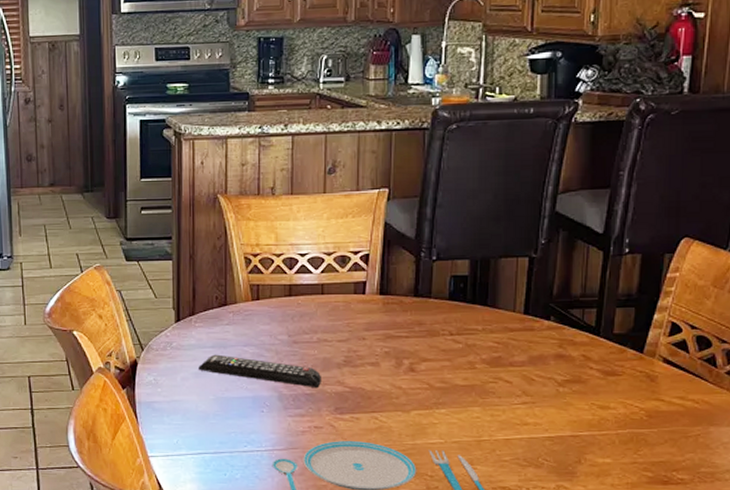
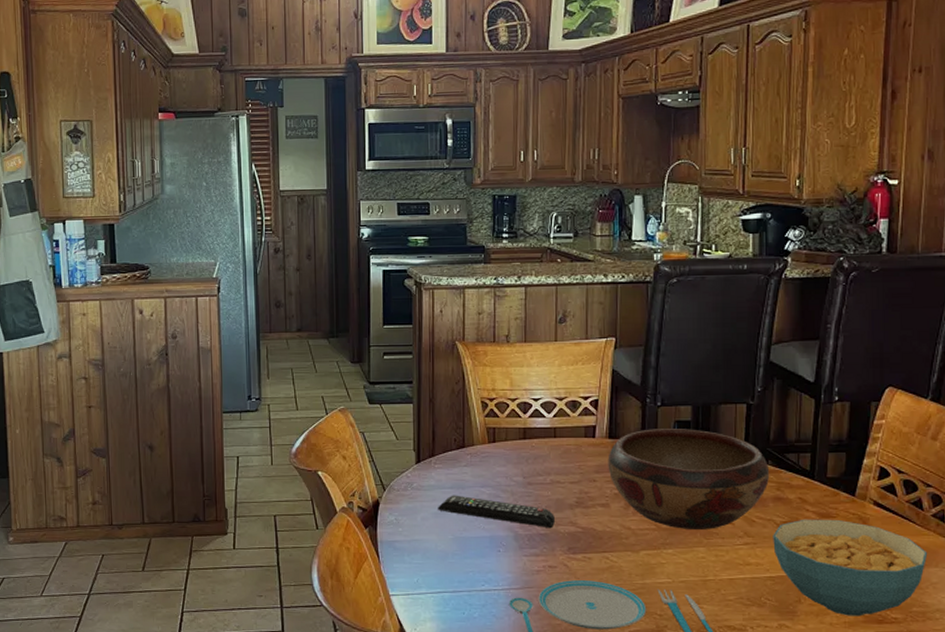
decorative bowl: none [378,284,552,388] -> present [608,429,770,529]
cereal bowl: none [553,377,720,477] -> present [773,519,928,616]

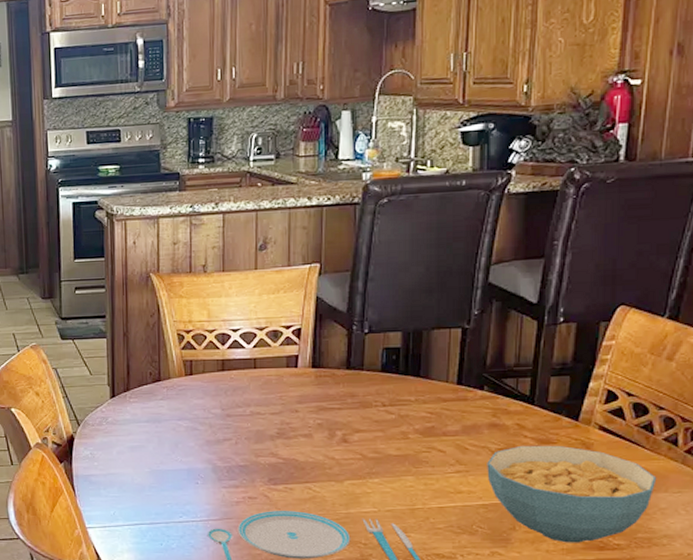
remote control: present [438,495,556,529] -> none [134,428,256,460]
decorative bowl: present [608,429,770,529] -> none [311,356,486,458]

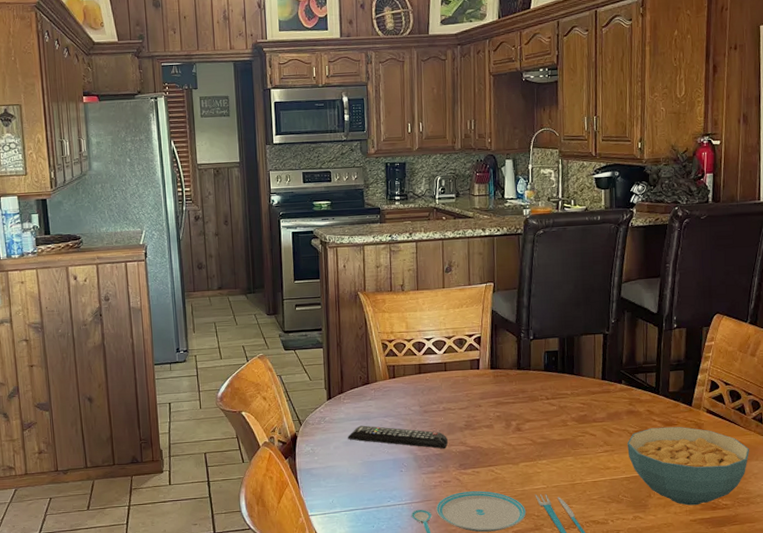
remote control: none [134,428,256,460] -> present [348,425,449,449]

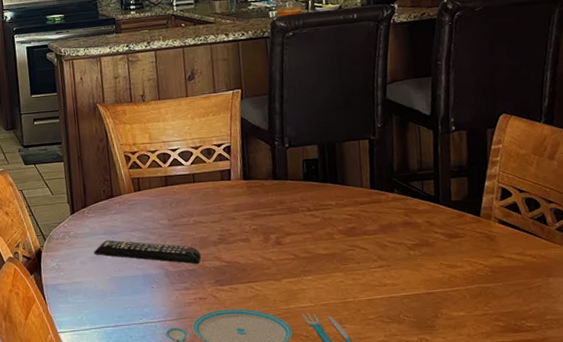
cereal bowl: present [627,426,750,506] -> none [405,239,556,327]

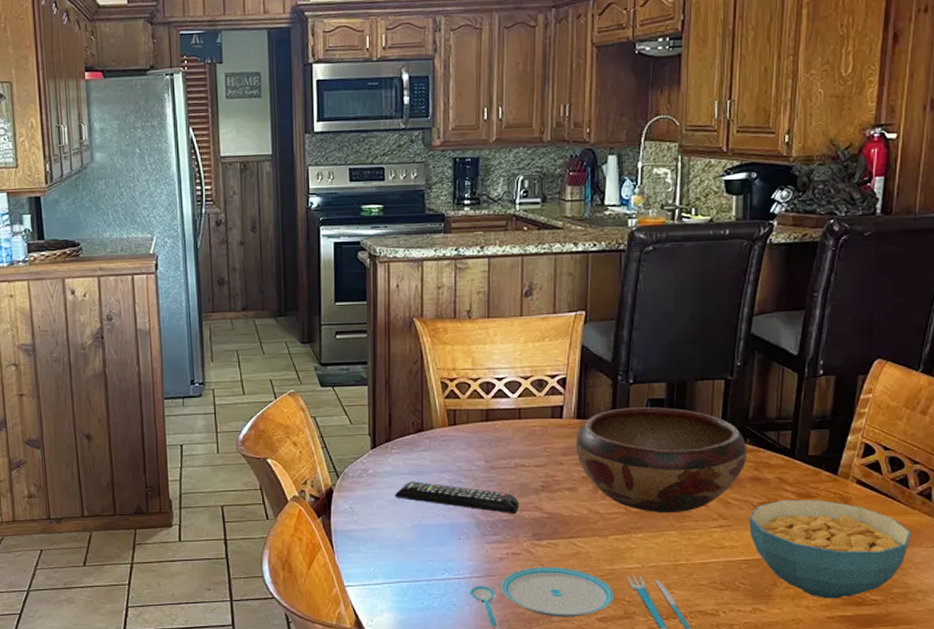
decorative bowl: none [244,166,397,257] -> present [575,407,748,512]
cereal bowl: none [405,239,556,327] -> present [749,499,912,599]

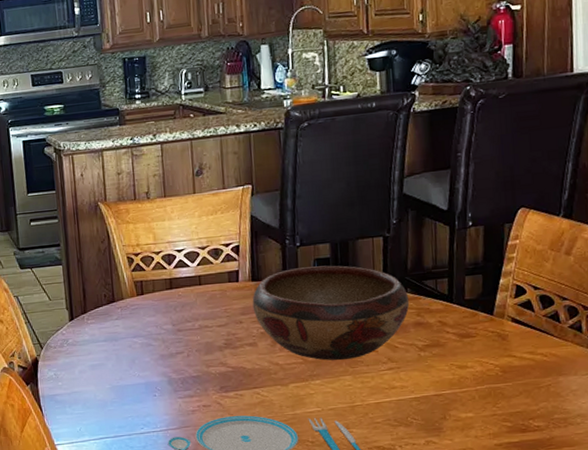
remote control: present [395,481,520,515] -> none [94,347,207,371]
cereal bowl: present [749,499,912,599] -> none [415,338,567,428]

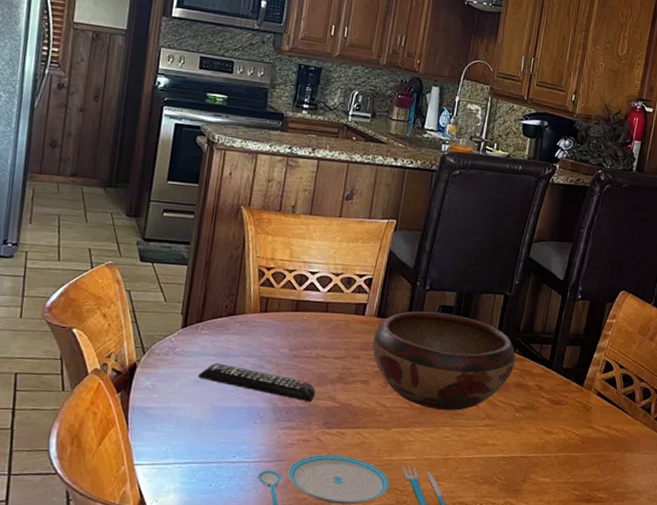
remote control: none [94,347,207,371] -> present [198,363,316,403]

